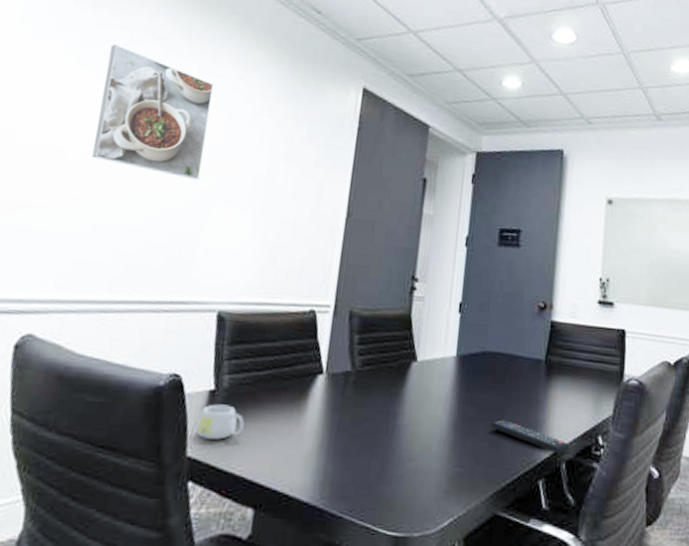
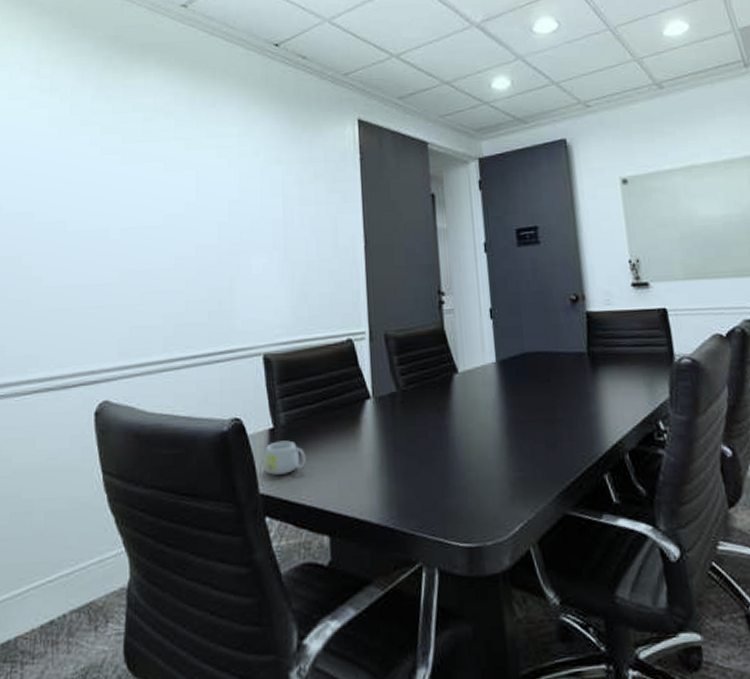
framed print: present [92,44,214,180] -> none [128,128,225,237]
remote control: present [490,420,569,455] -> none [543,418,630,446]

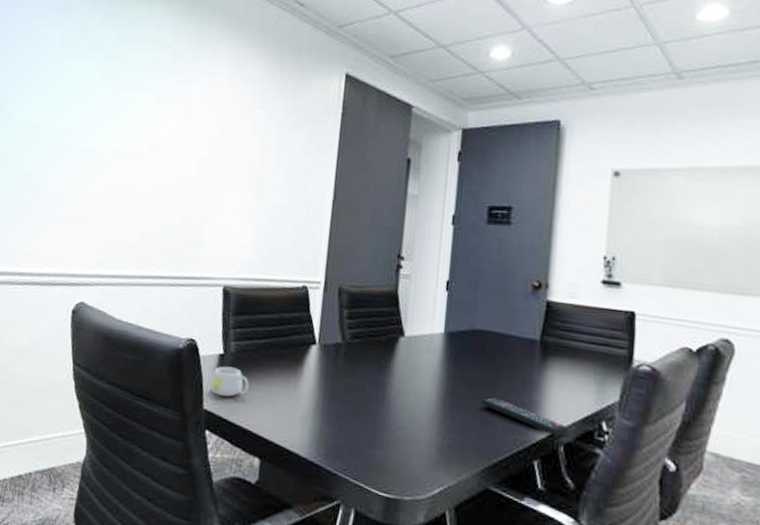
remote control: none [543,418,630,446] -> present [481,397,568,438]

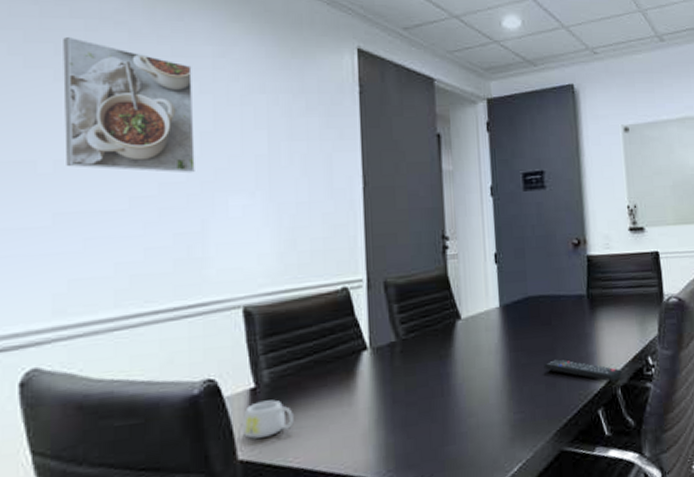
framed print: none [119,57,212,171] -> present [63,37,195,173]

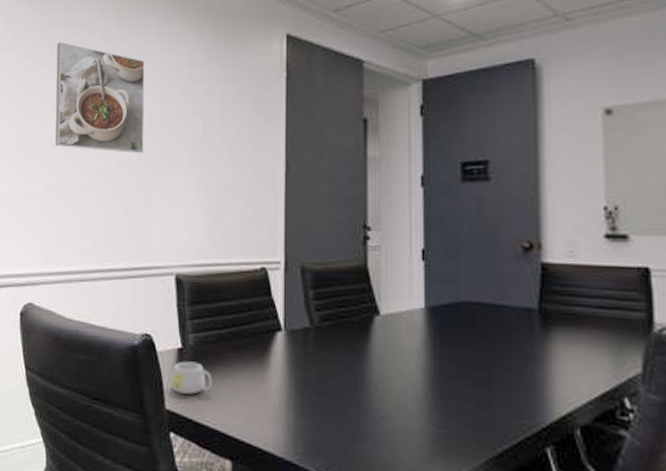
remote control: present [544,359,622,382] -> none [476,377,583,420]

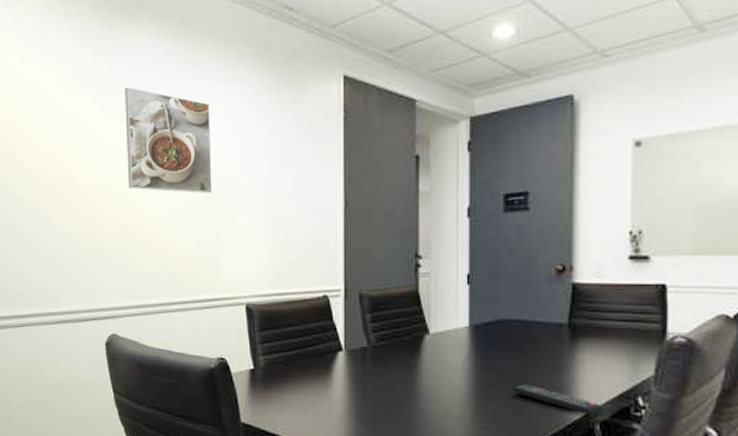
mug: present [170,361,212,395] -> none [244,380,282,409]
remote control: none [476,377,583,420] -> present [512,384,603,417]

